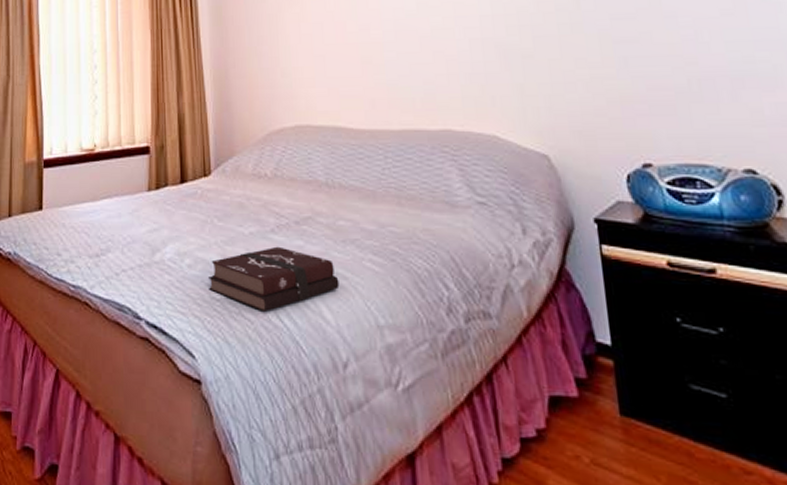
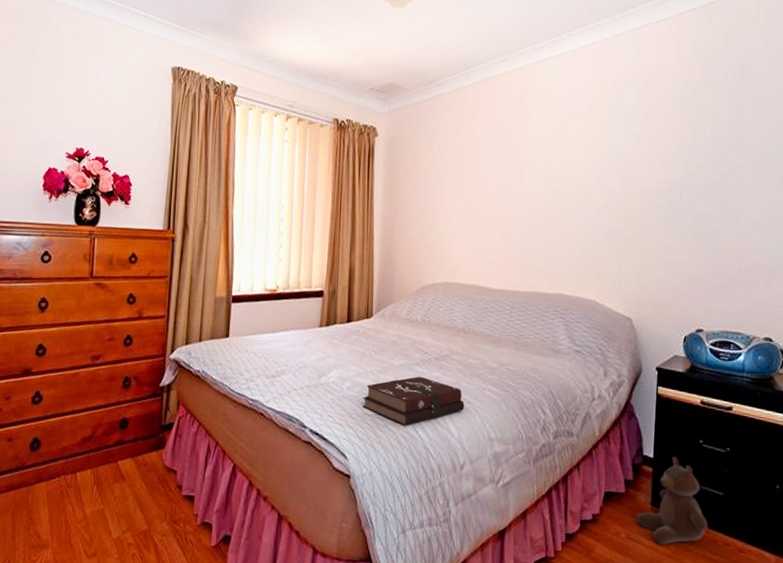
teddy bear: none [602,343,713,473] -> present [637,457,708,545]

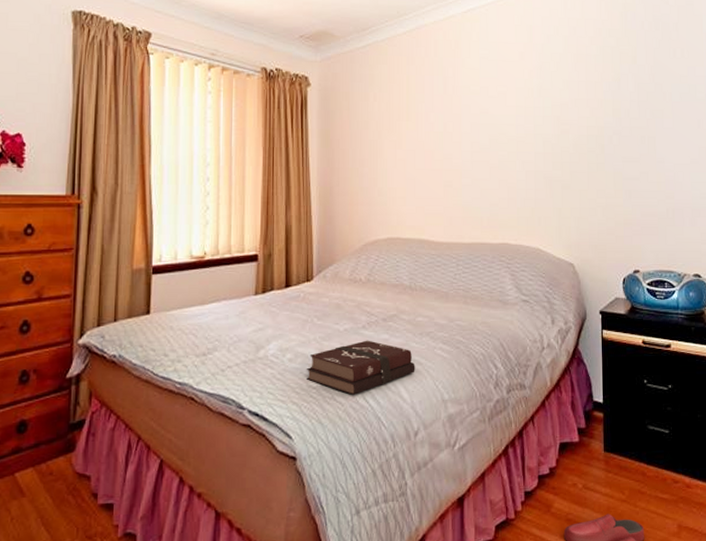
teddy bear: present [637,457,708,545] -> none [592,399,658,490]

